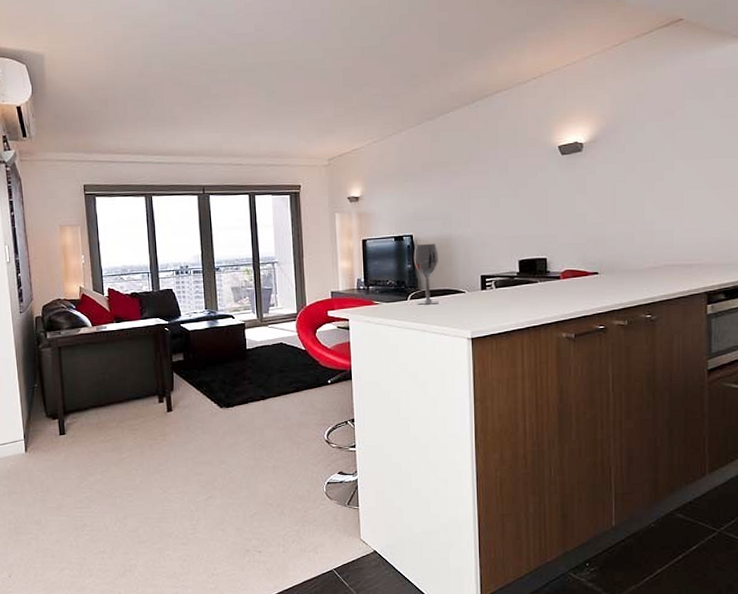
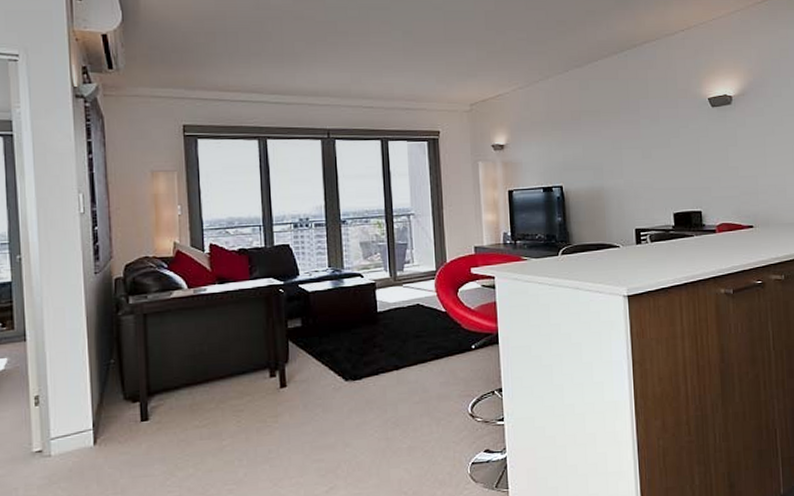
wine glass: present [413,243,439,305] -> none [564,194,593,261]

